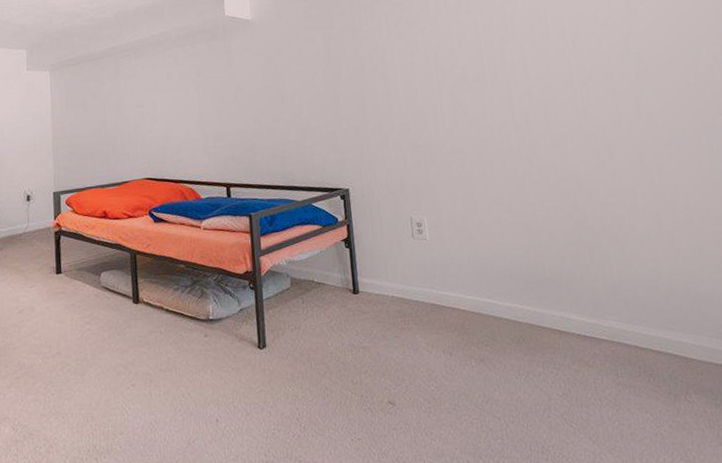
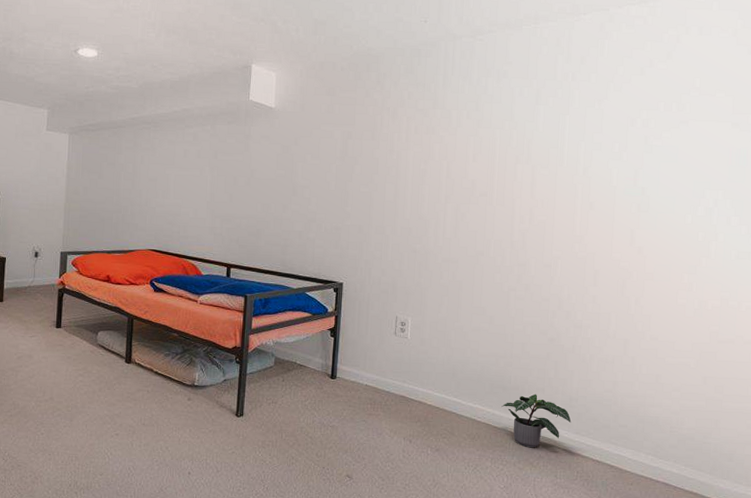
potted plant: none [541,284,620,346] -> present [501,394,571,448]

